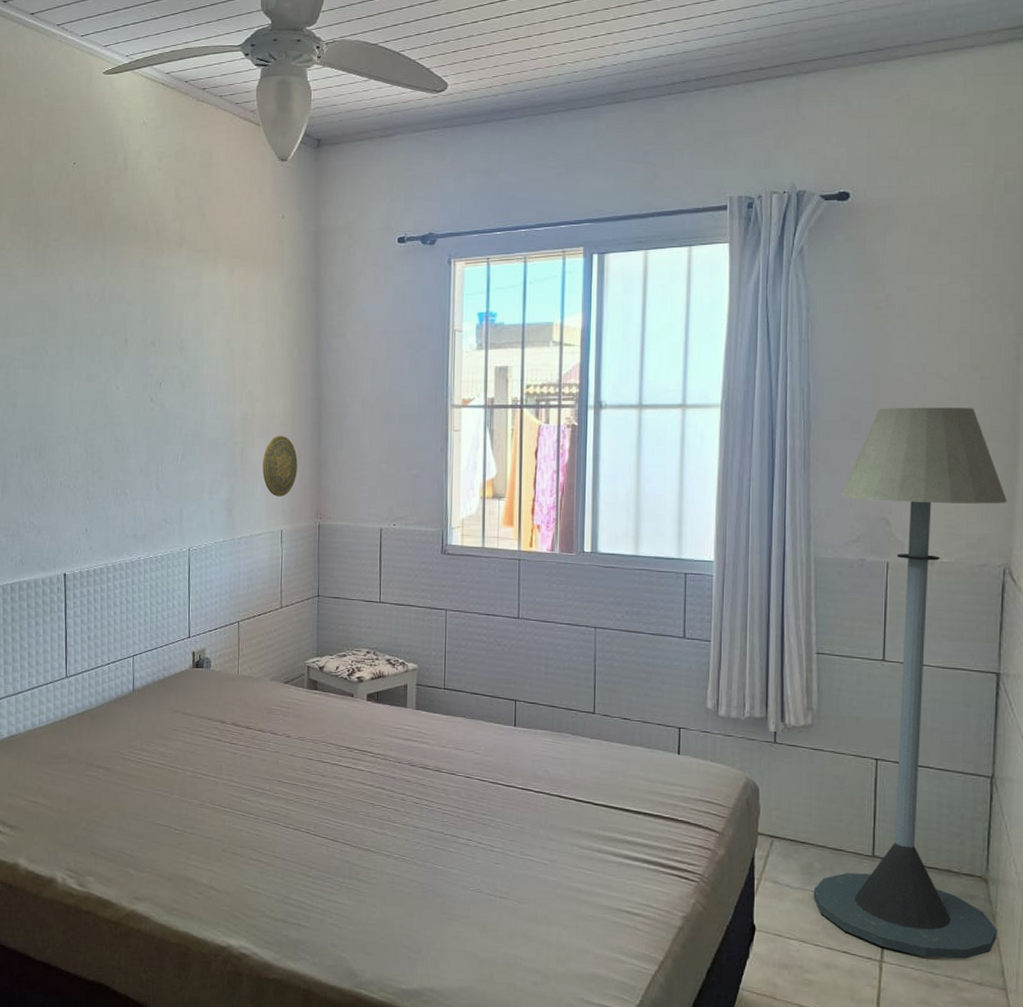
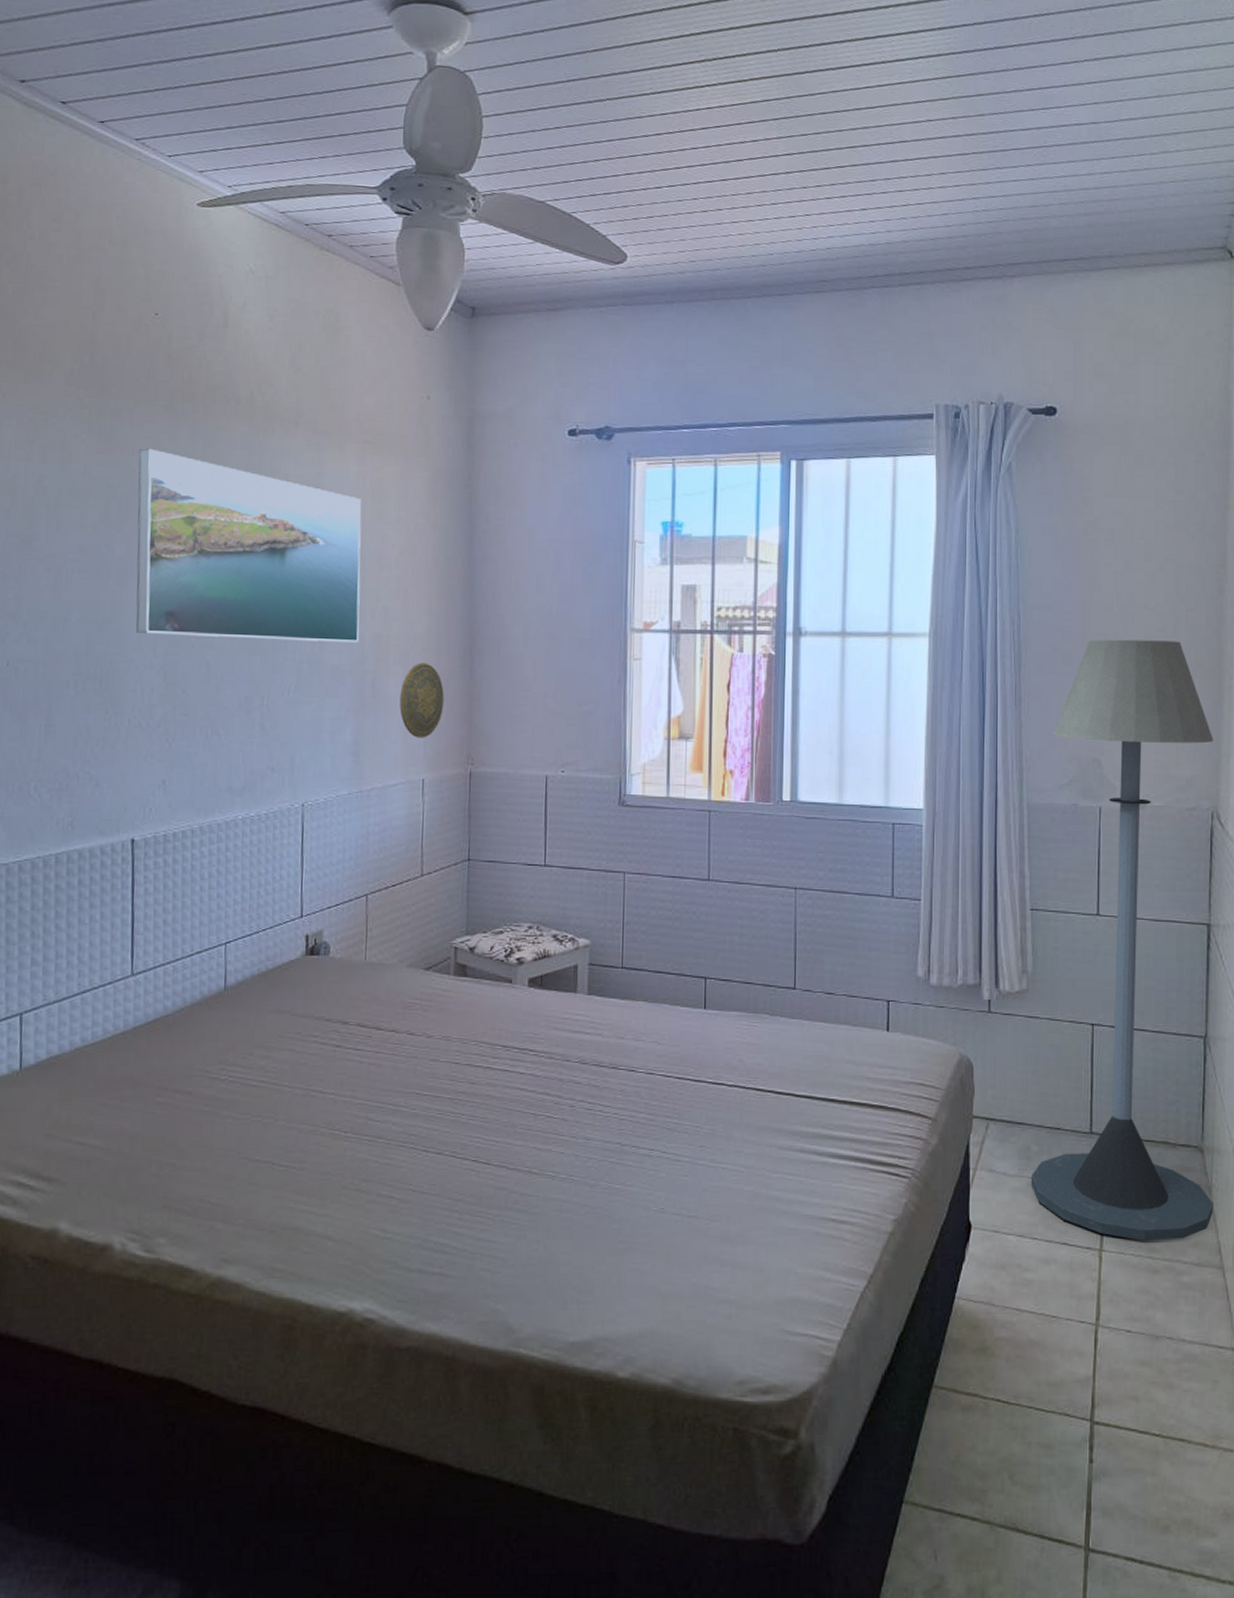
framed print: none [63,270,232,420] -> present [136,448,362,643]

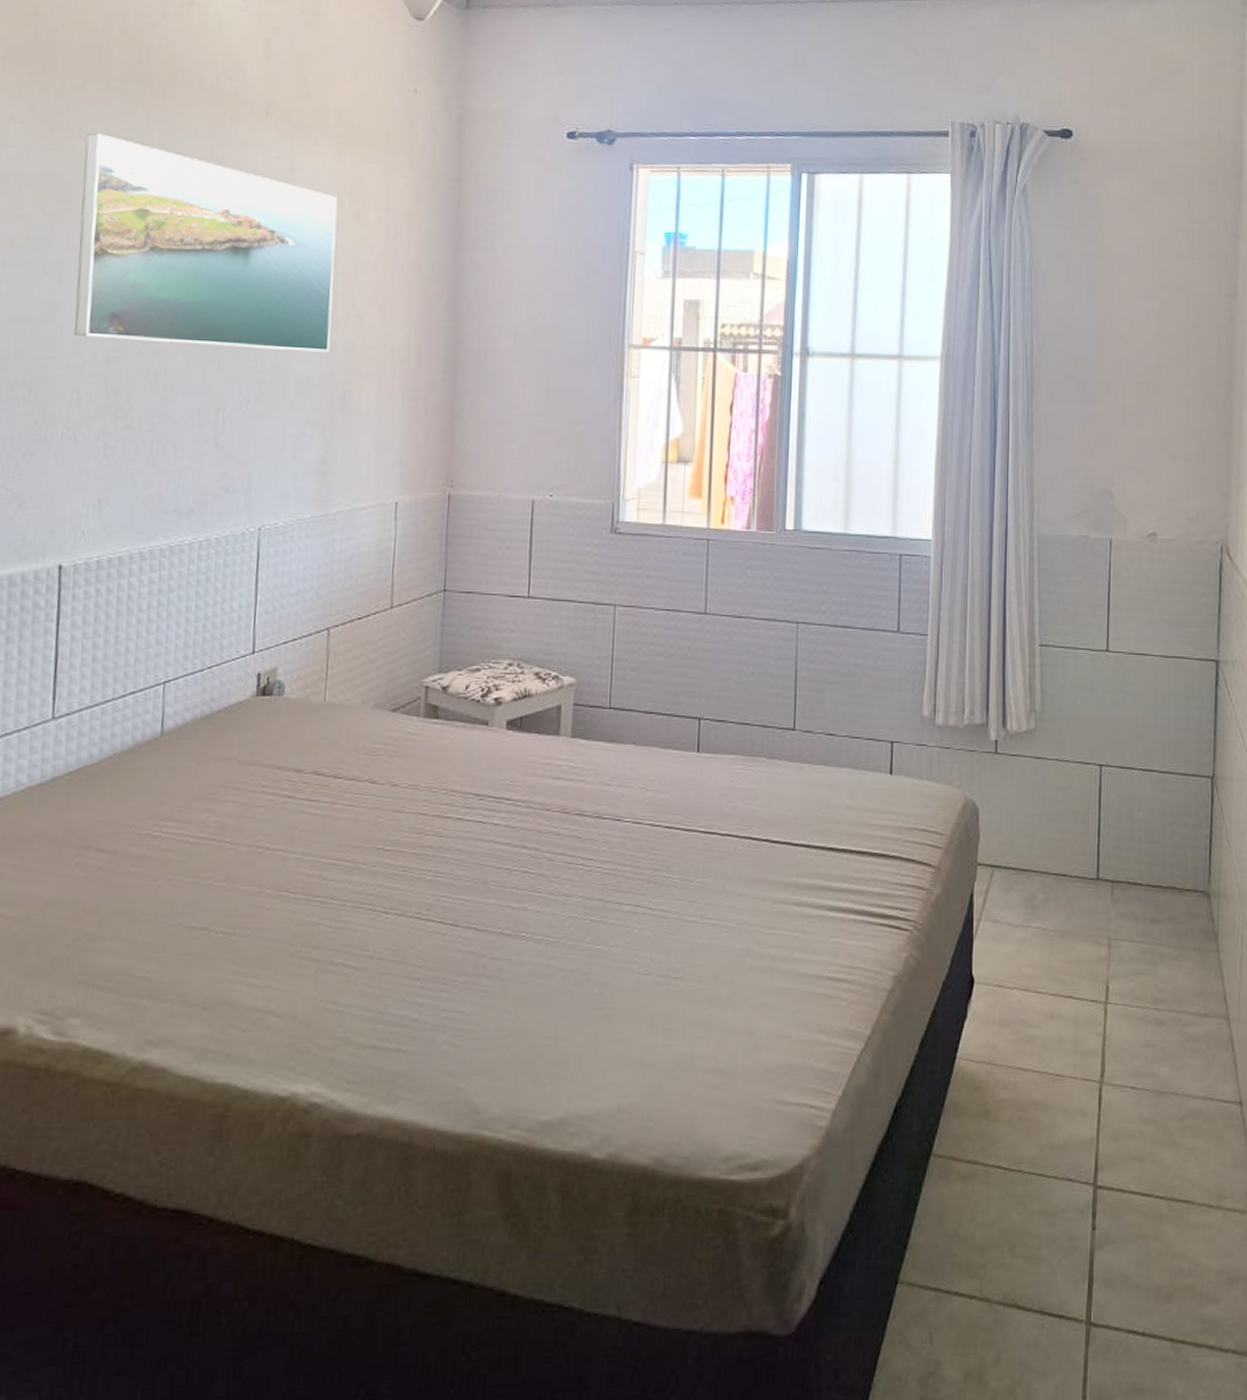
decorative plate: present [399,662,444,738] -> none [372,375,423,458]
floor lamp: present [1031,639,1214,1241] -> none [1036,367,1224,992]

